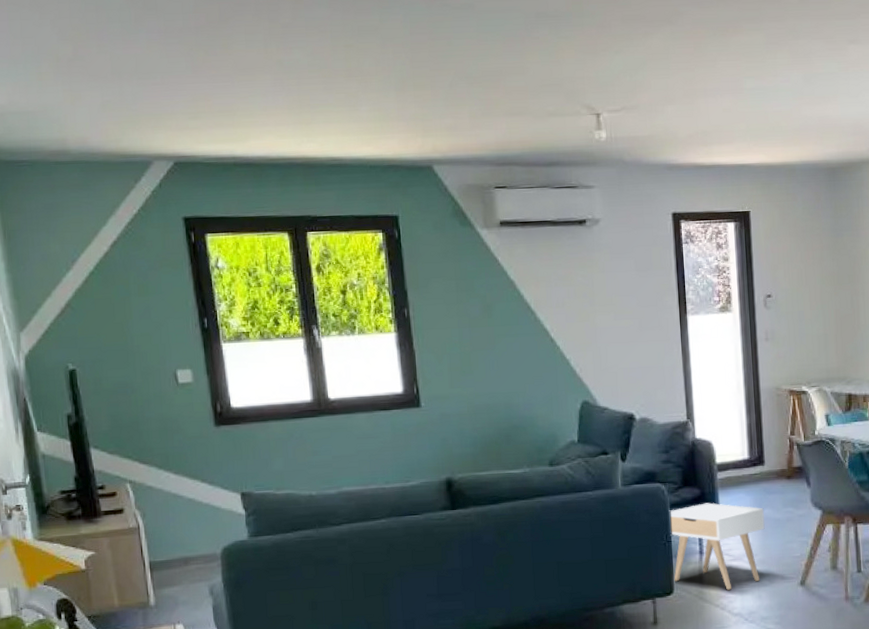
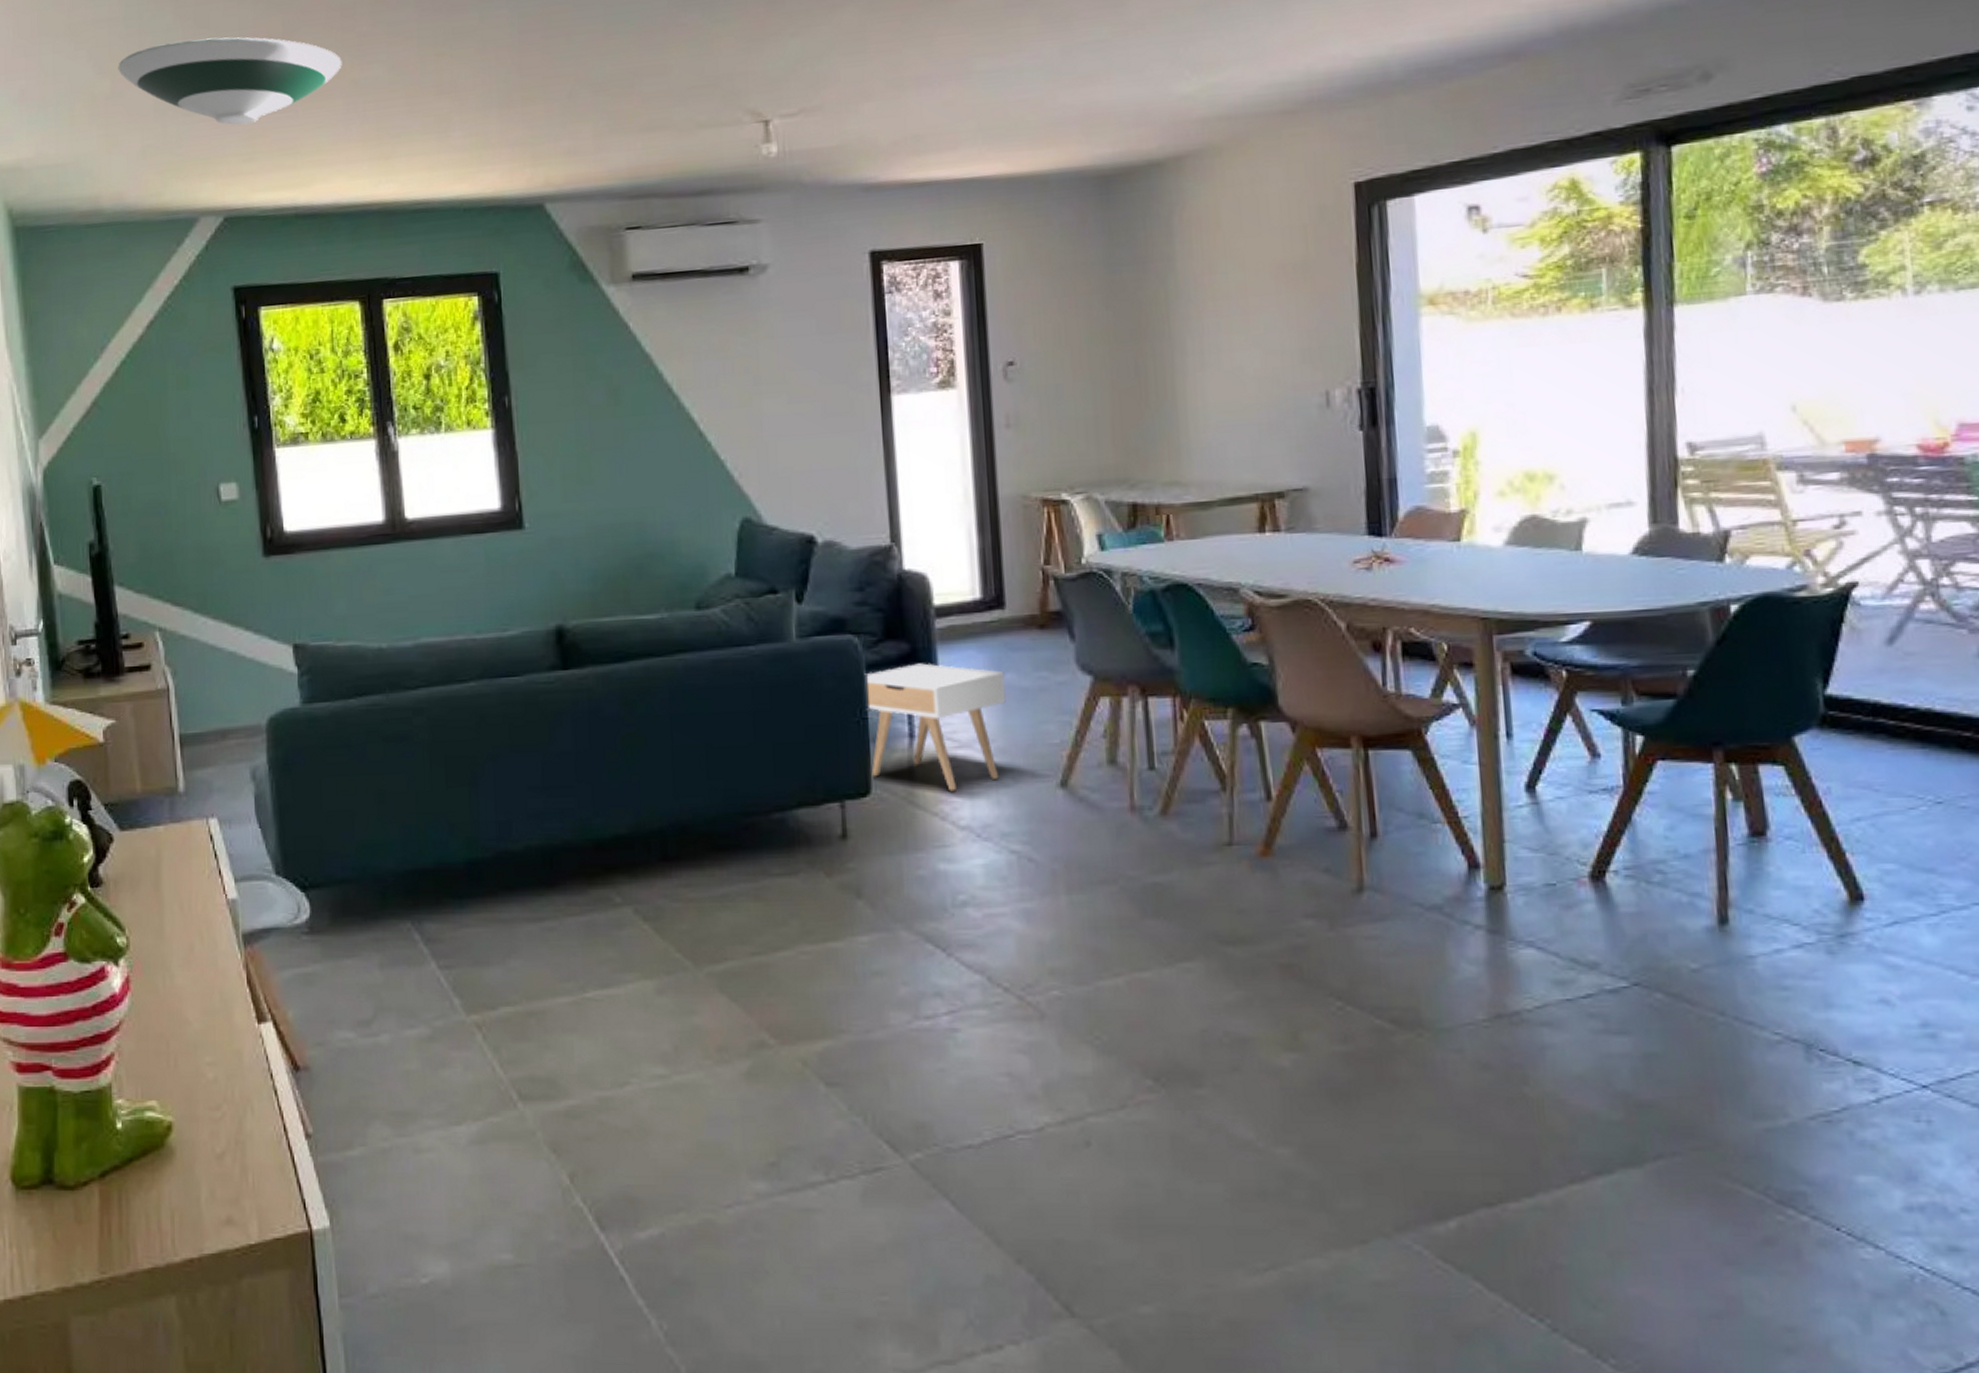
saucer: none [78,18,270,90] -> present [118,37,342,125]

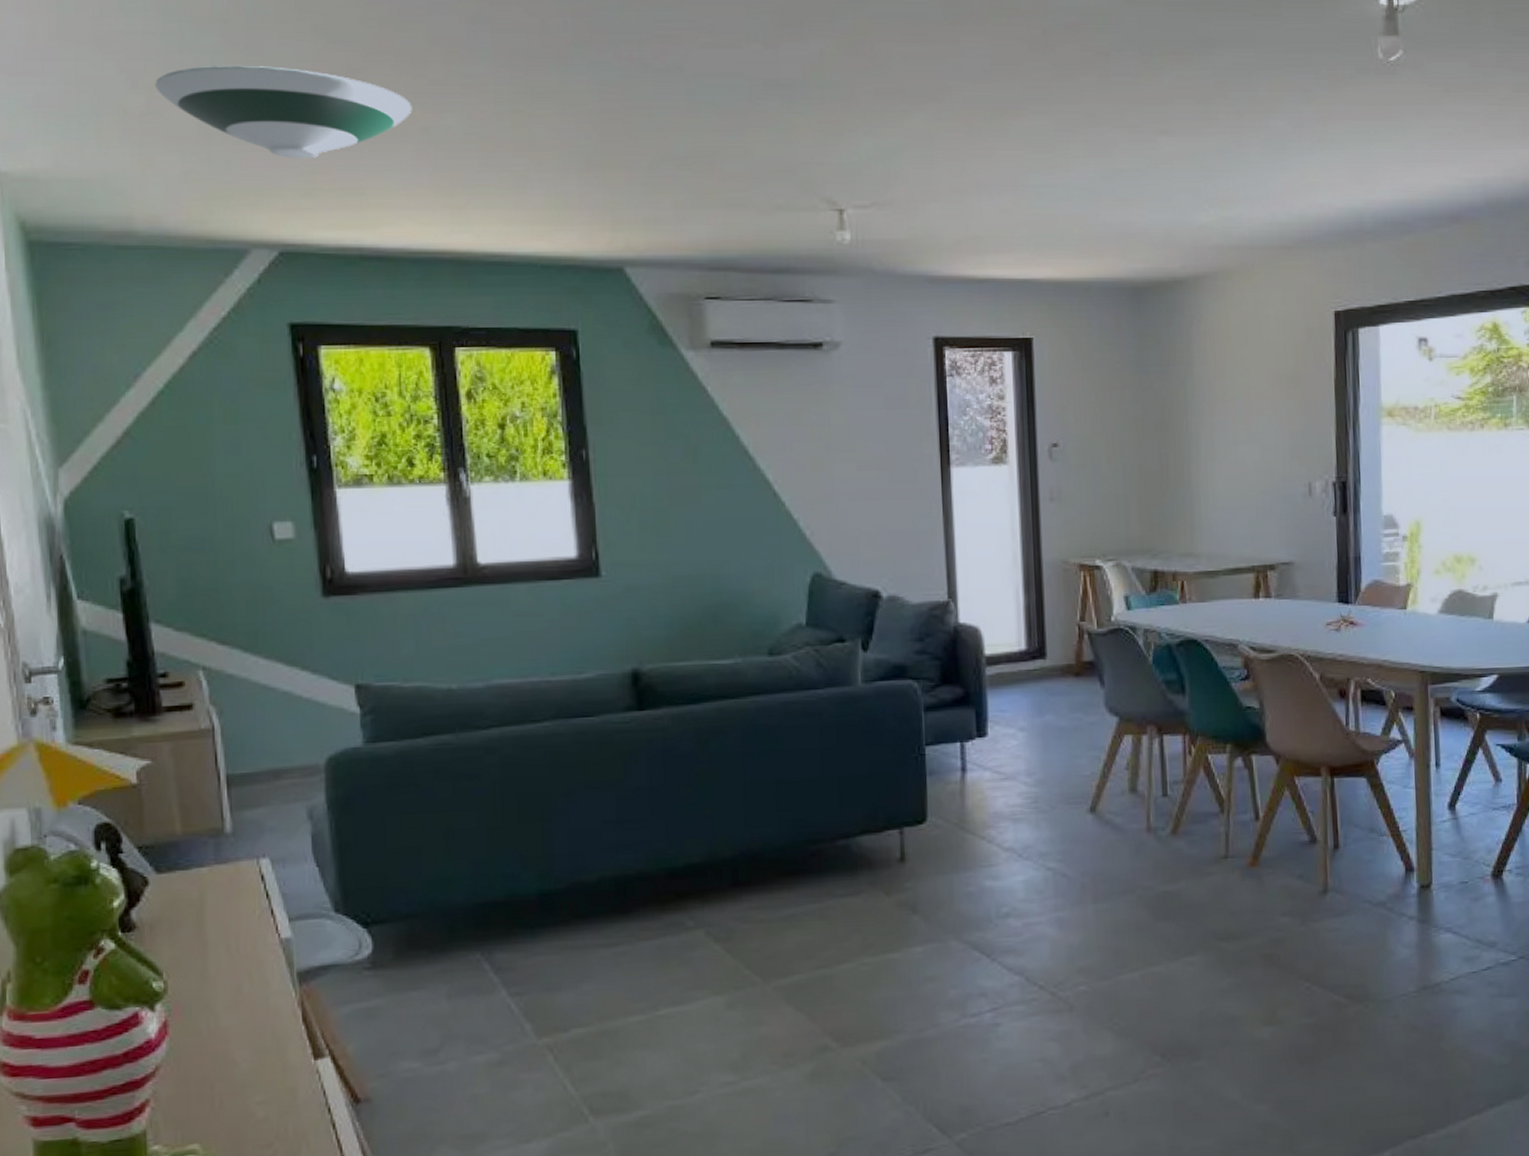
nightstand: present [866,663,1006,792] -> none [924,705,1046,818]

